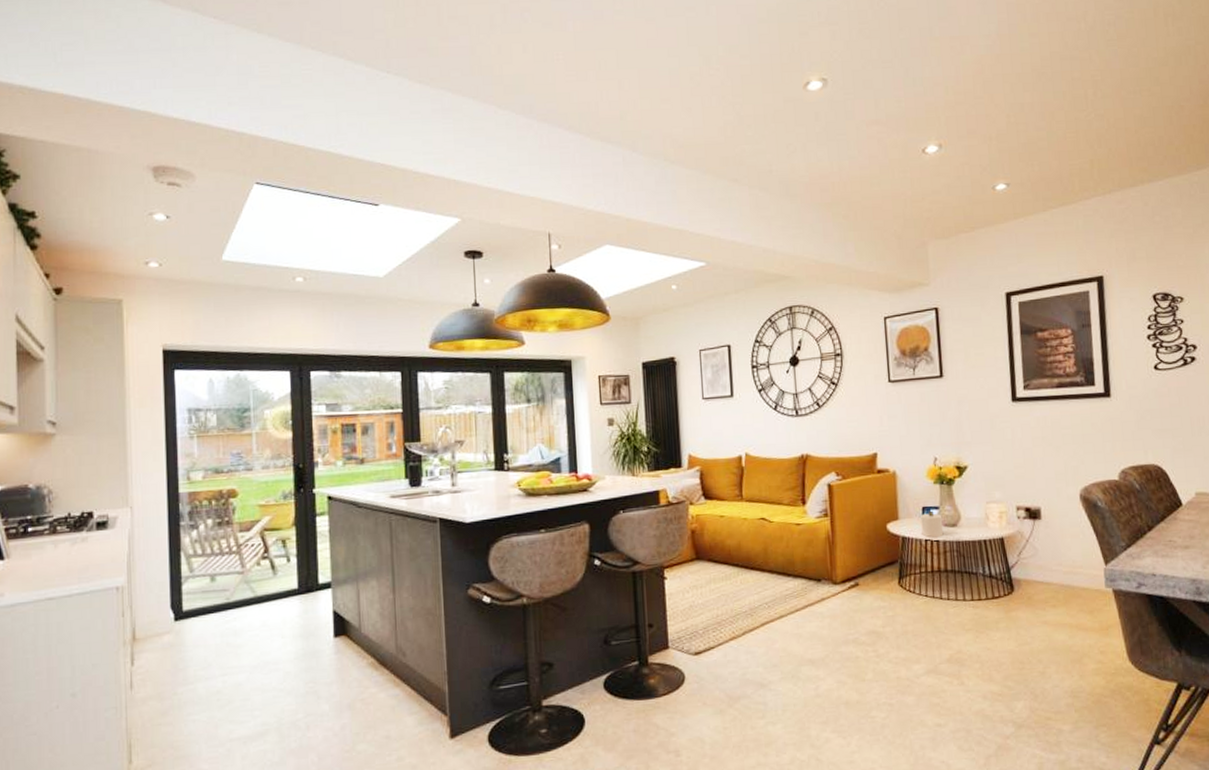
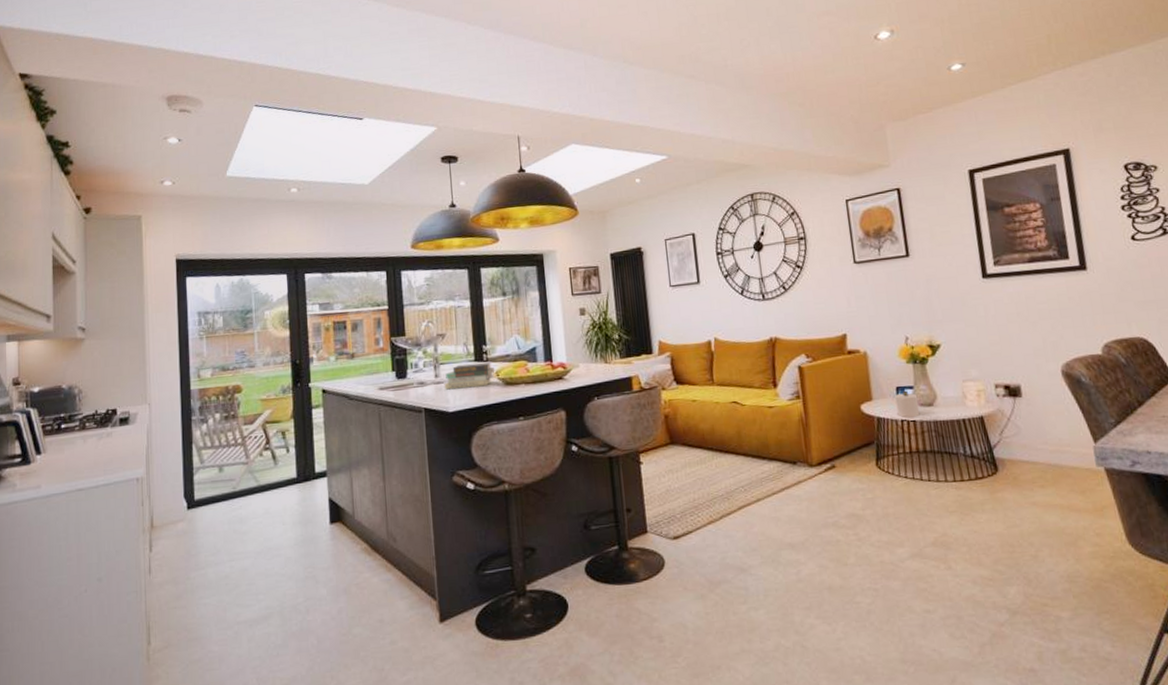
books: none [461,472,515,500] -> present [444,363,494,390]

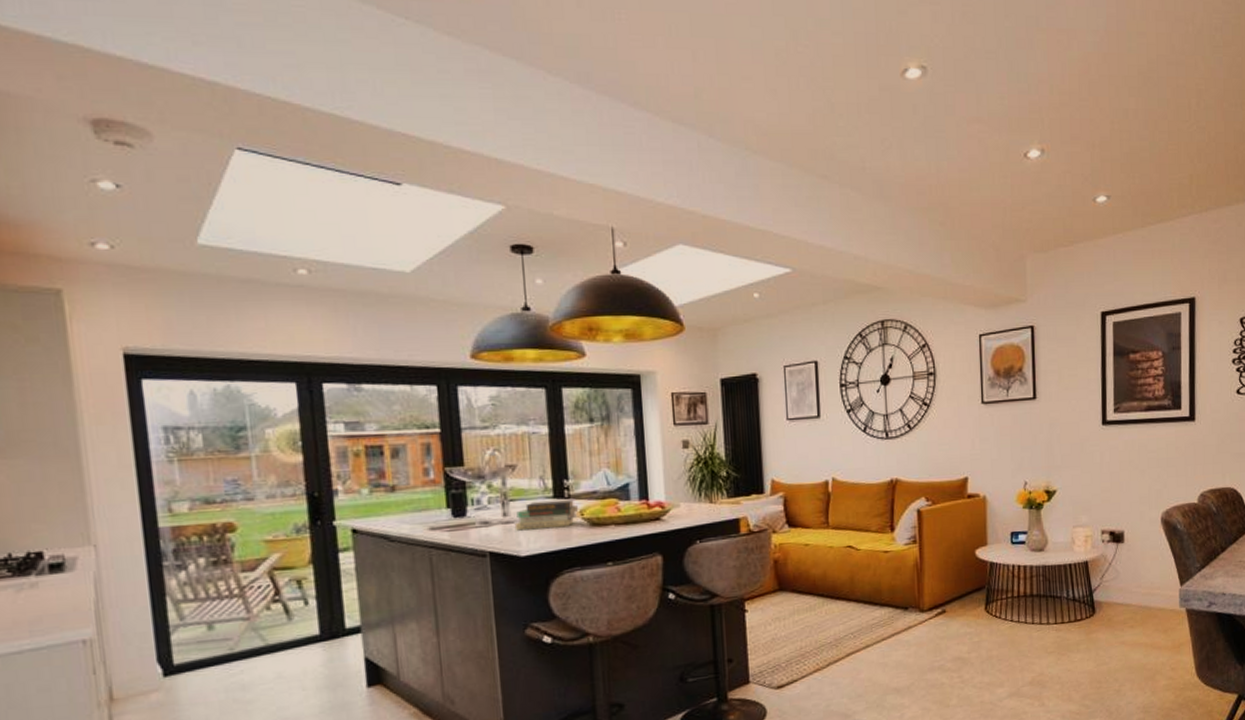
candle: present [895,390,920,418] -> none [1009,535,1031,563]

